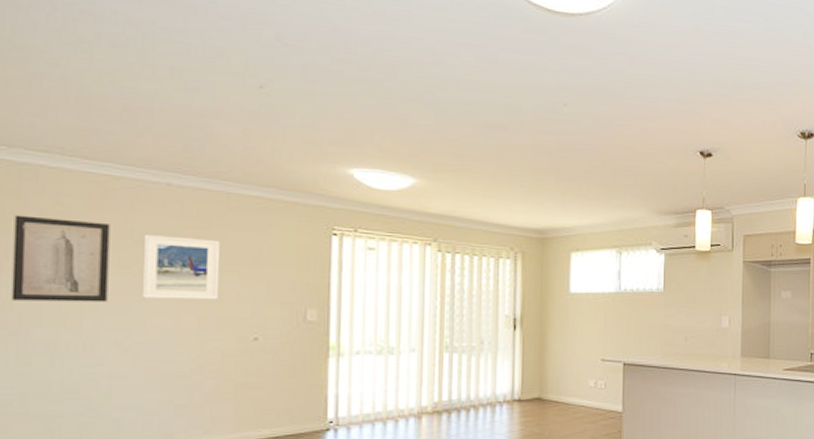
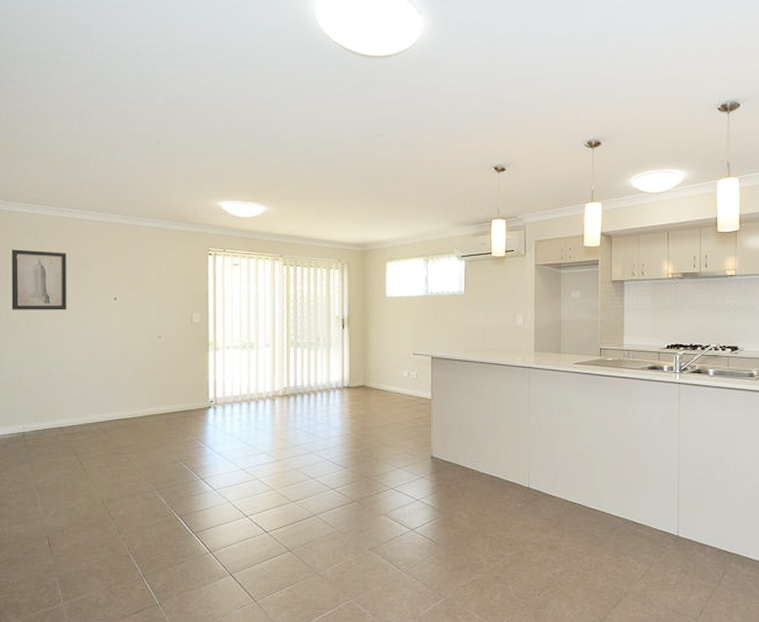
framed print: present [141,234,221,300] -> none [87,259,135,307]

